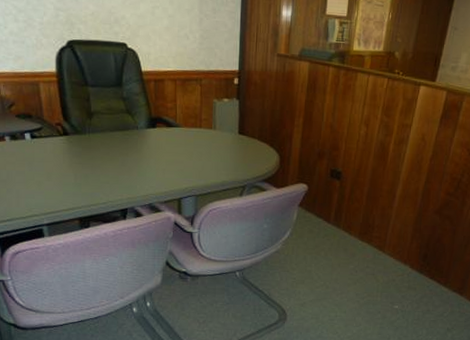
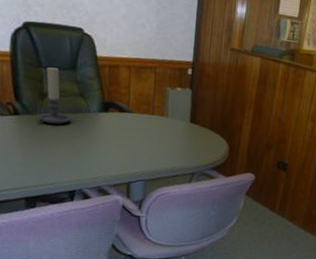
candle holder: none [85,84,119,144] -> present [36,66,71,125]

